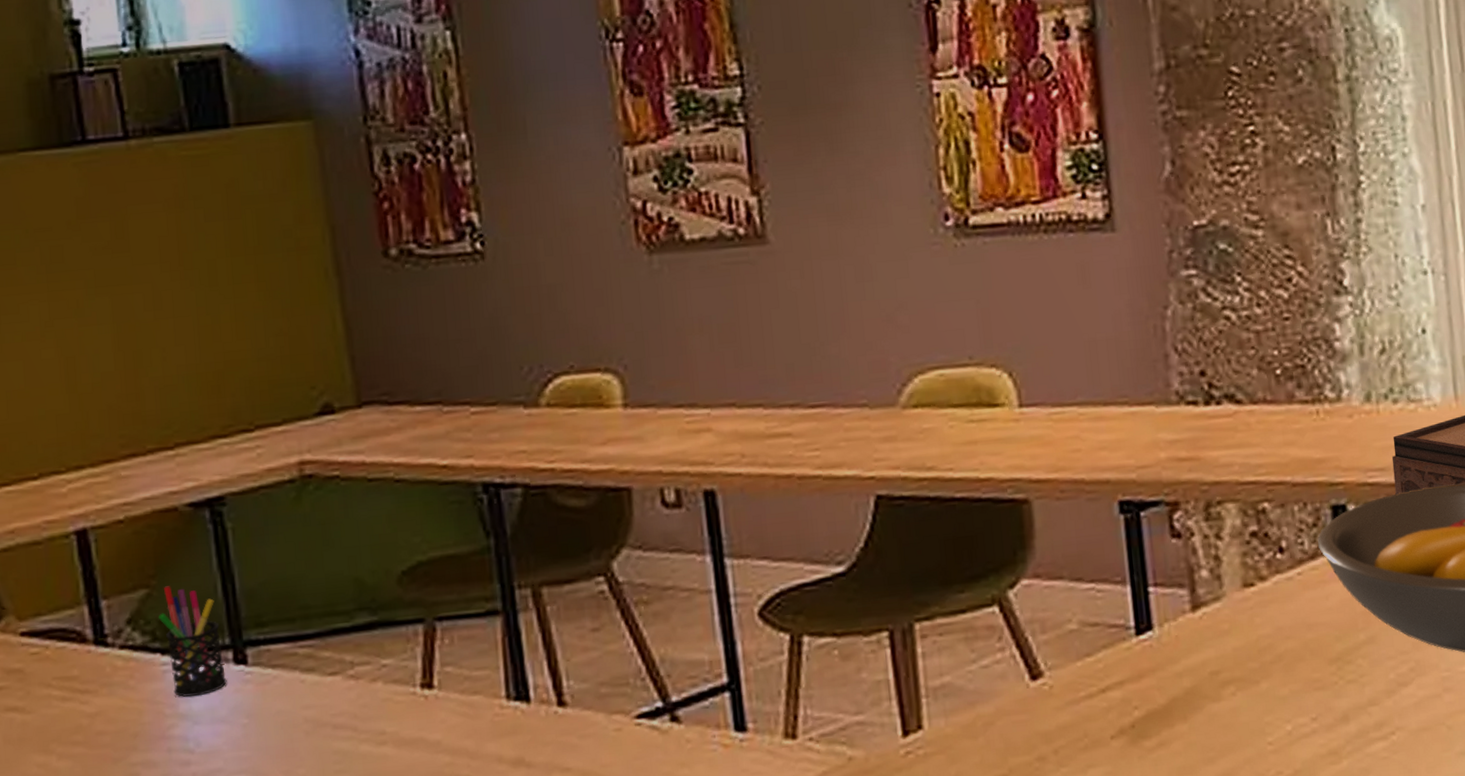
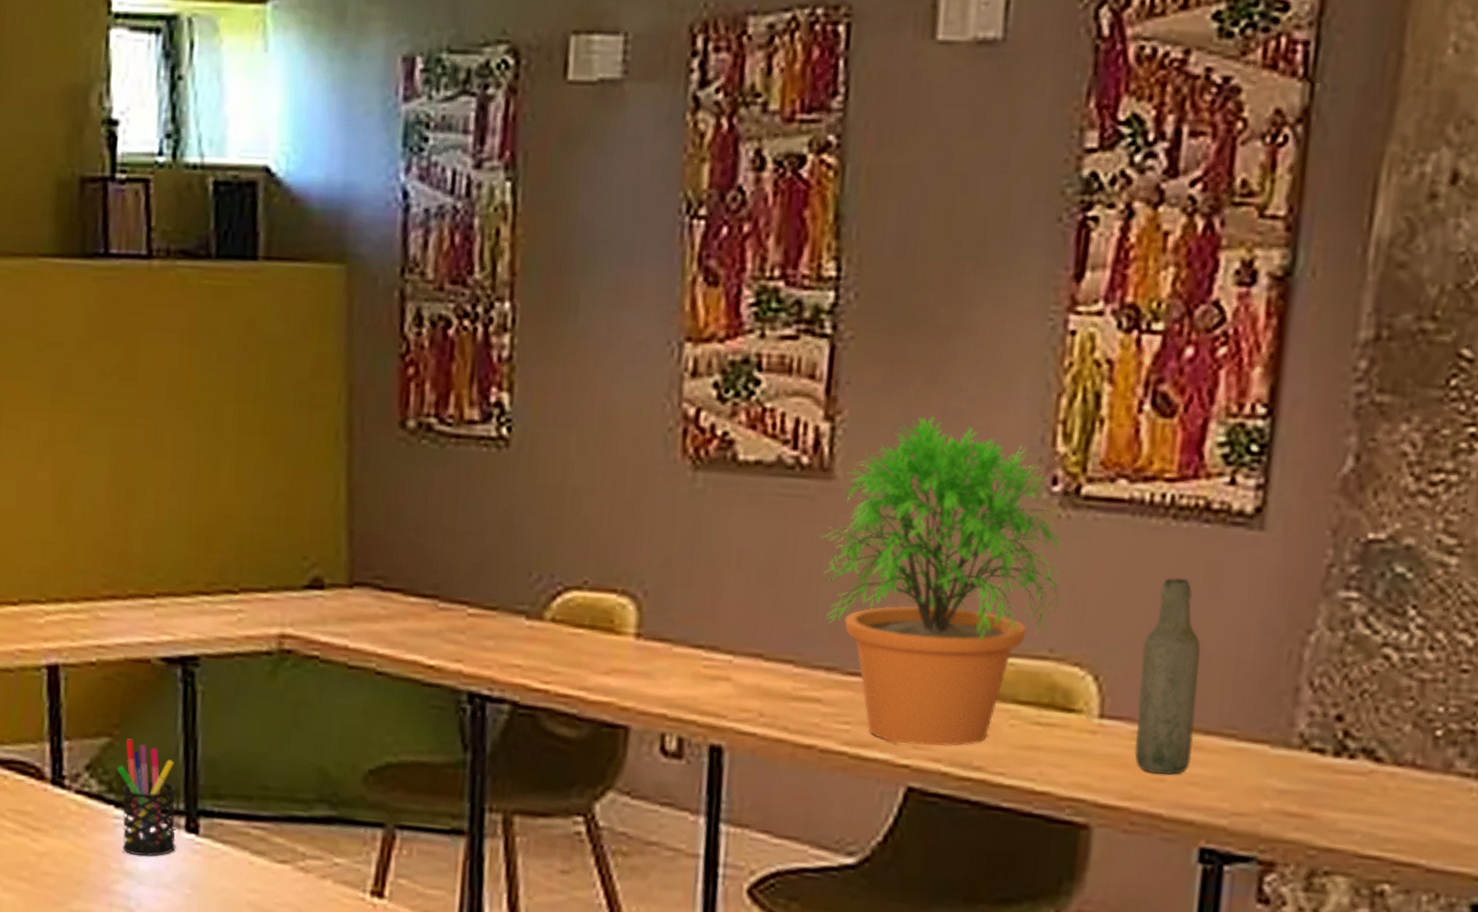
potted plant: none [765,178,974,460] -> present [819,416,1064,746]
bottle: none [1041,280,1098,446] -> present [1134,577,1202,775]

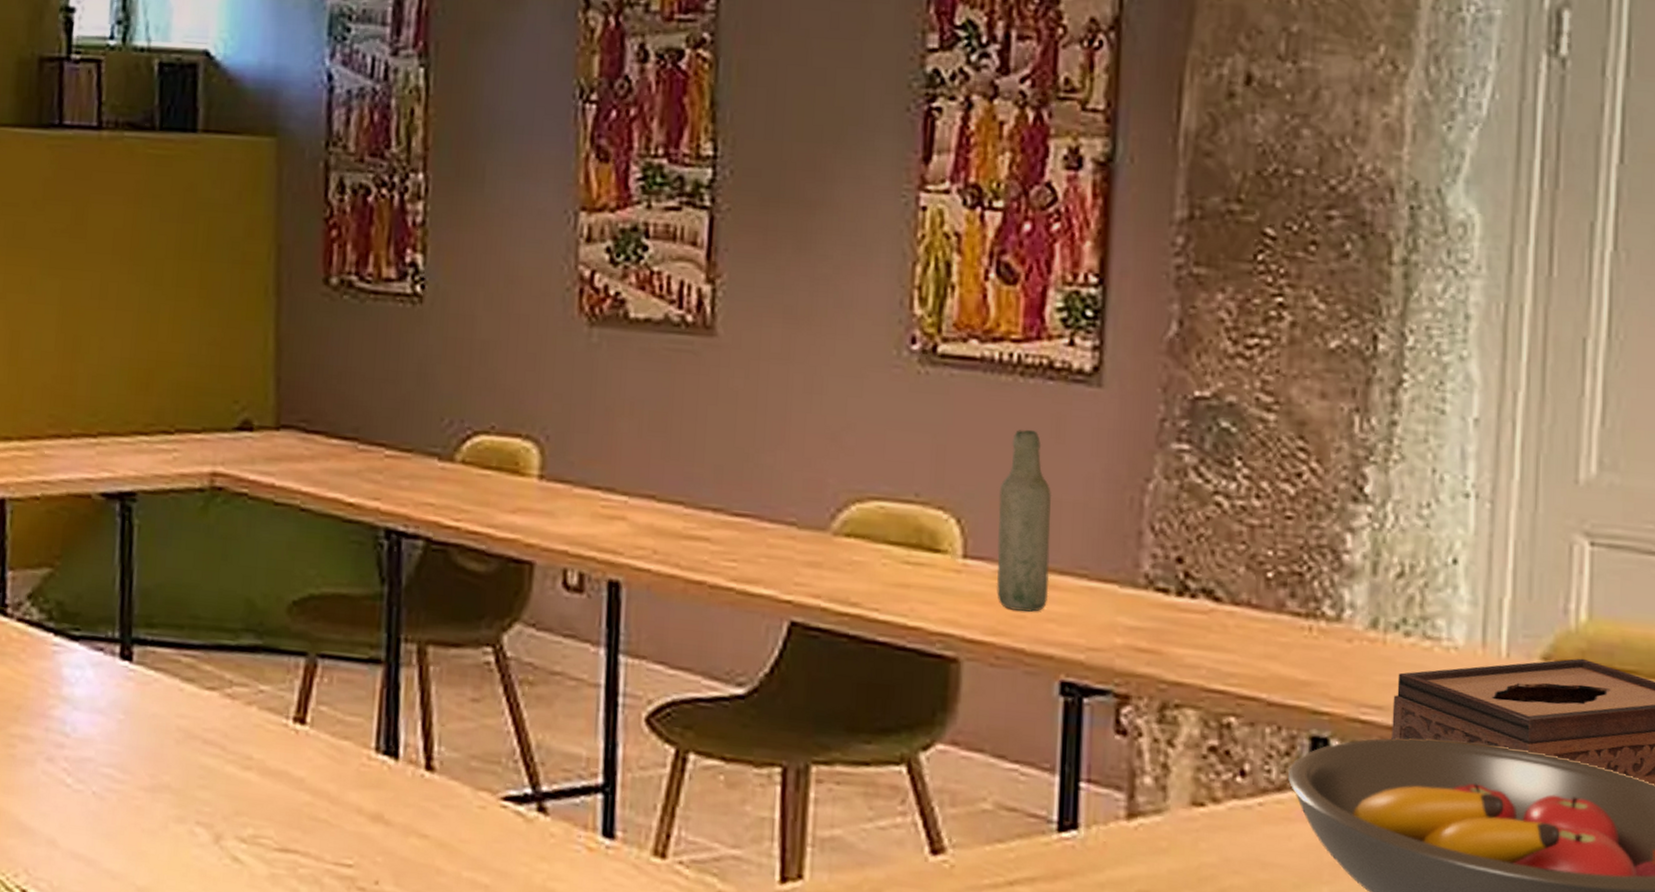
pen holder: present [117,738,176,857] -> none [57,569,112,683]
potted plant: present [819,416,1064,746] -> none [704,281,927,583]

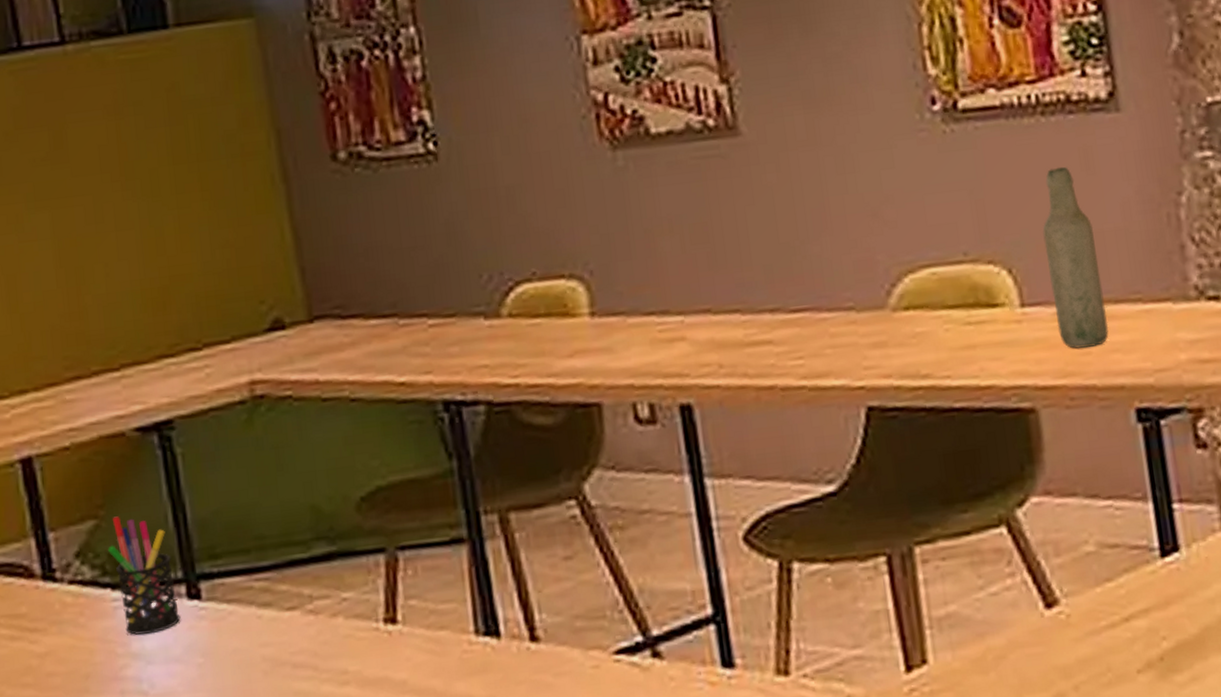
pen holder: none [57,569,112,683] -> present [108,516,181,635]

